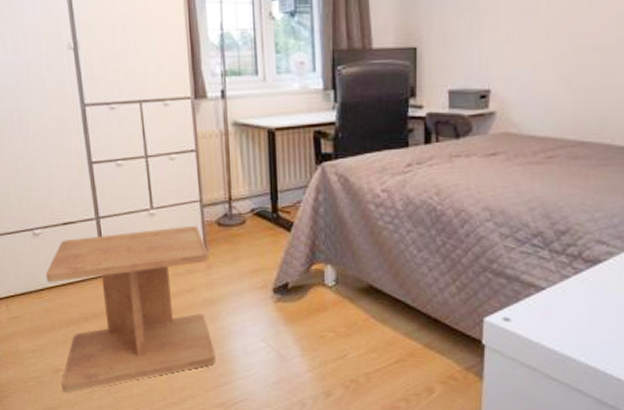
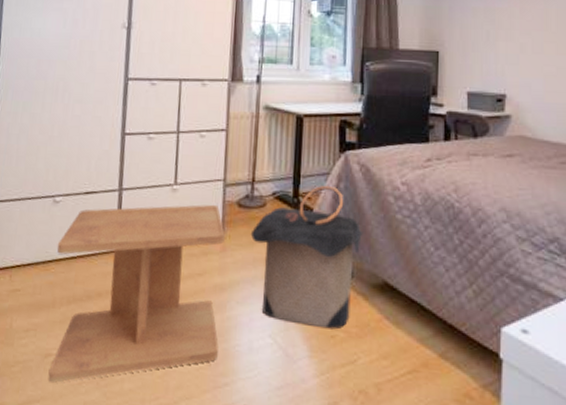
laundry hamper: none [233,198,346,331] -> present [250,185,364,330]

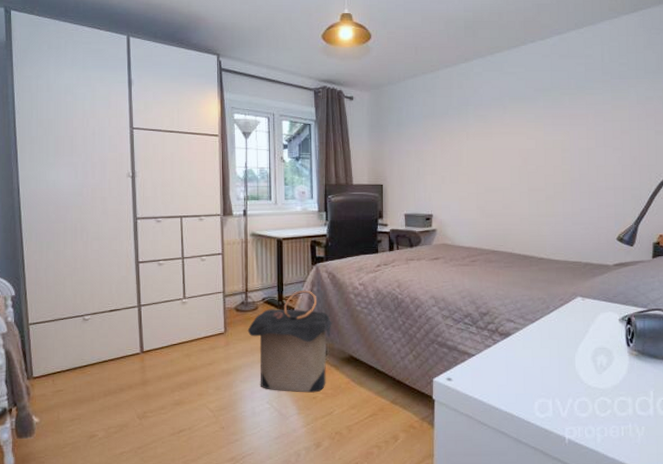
side table: present [48,204,225,383] -> none [90,311,229,455]

